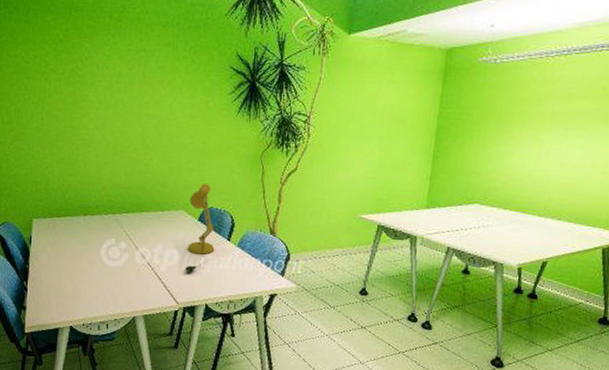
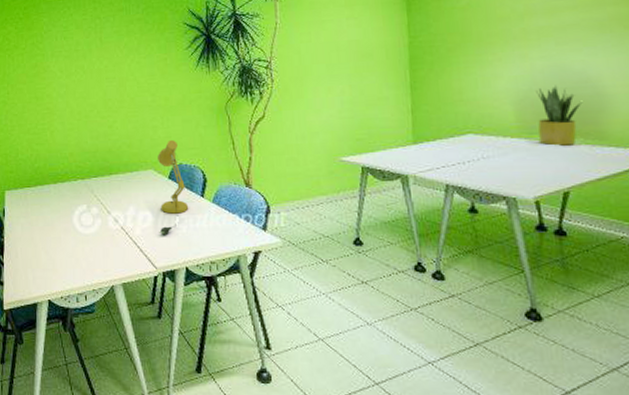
planter: none [533,167,575,222] -> present [536,85,583,146]

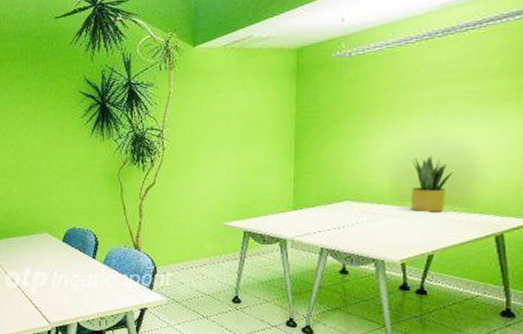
desk lamp: present [158,140,188,236] -> none [53,205,80,294]

